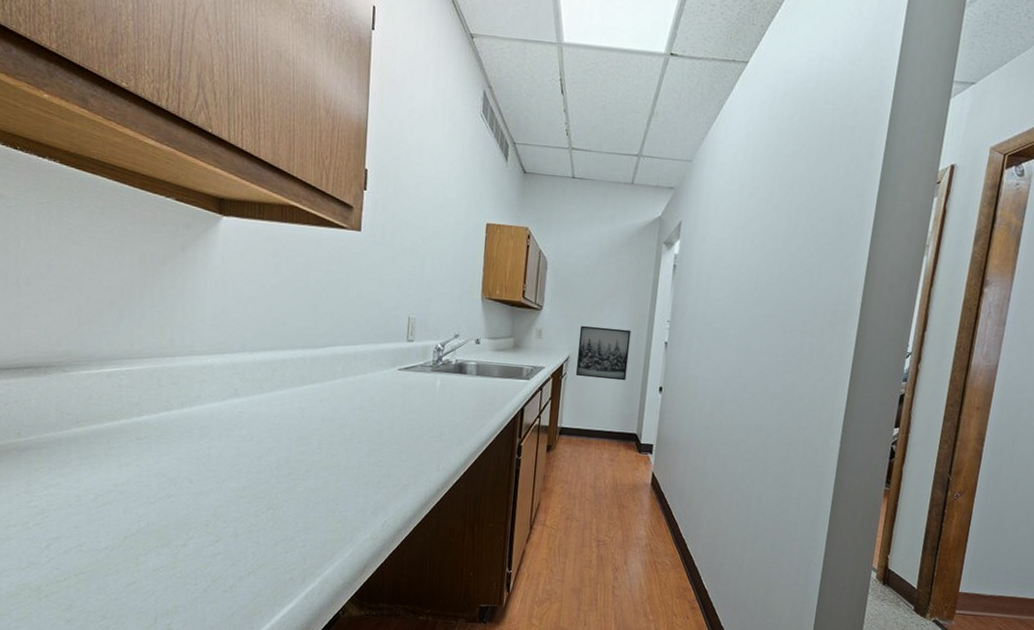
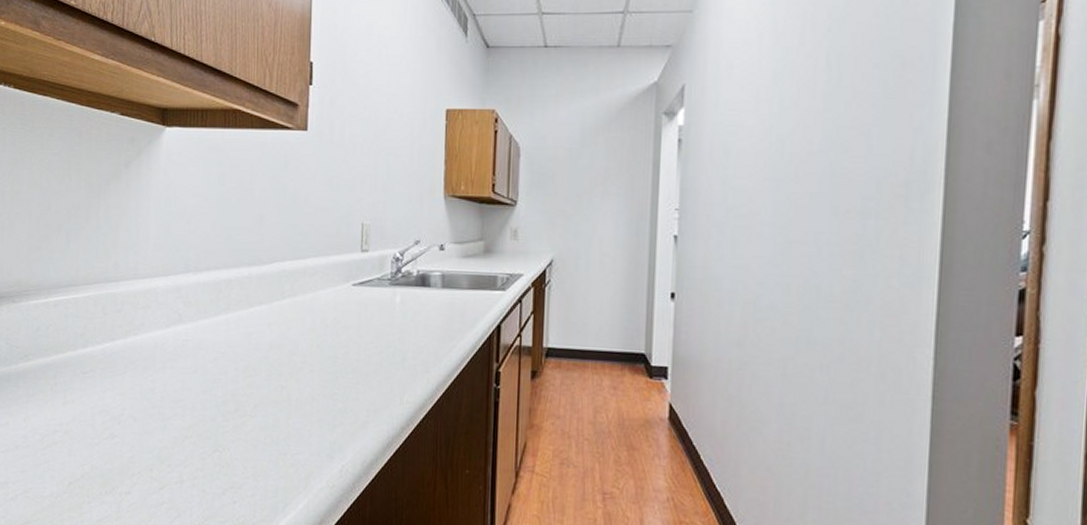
wall art: present [575,325,632,381] -> none [561,221,630,287]

